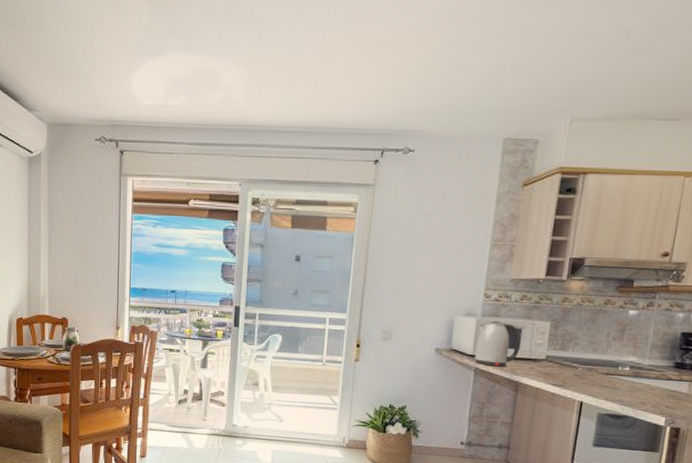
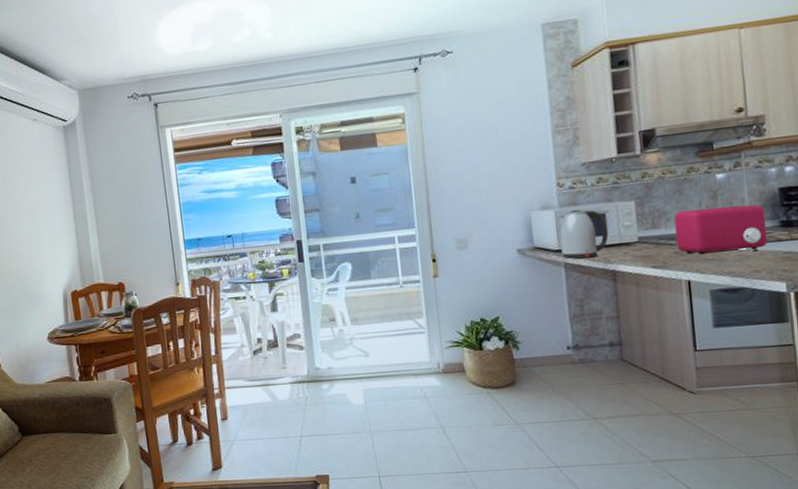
toaster: none [578,338,665,385] -> present [674,204,768,255]

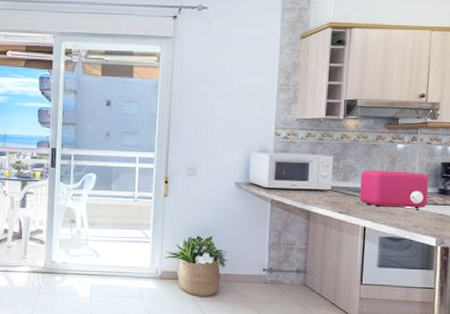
kettle: present [559,209,609,259] -> none [270,156,310,198]

